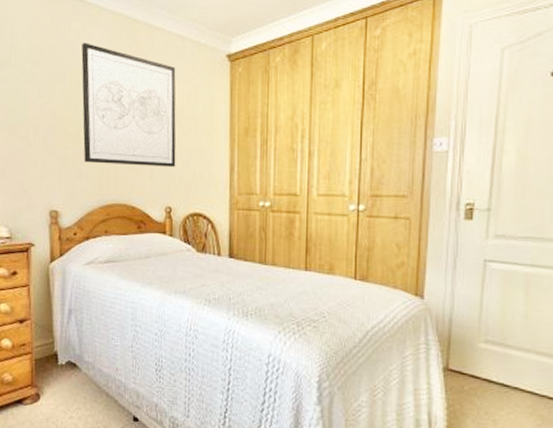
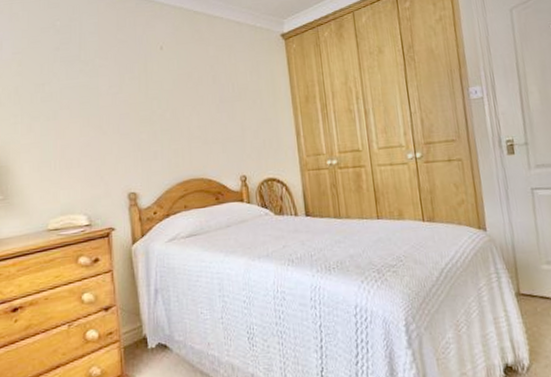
wall art: present [81,43,176,168] -> none [147,35,246,144]

